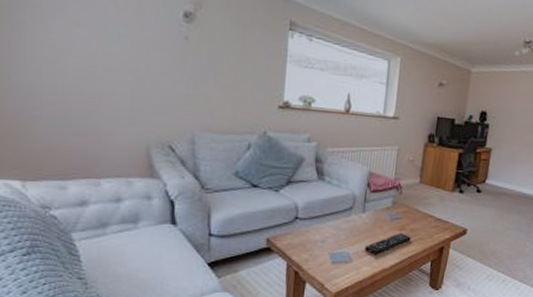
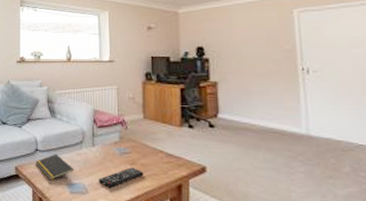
notepad: none [294,221,339,251] -> present [36,153,74,180]

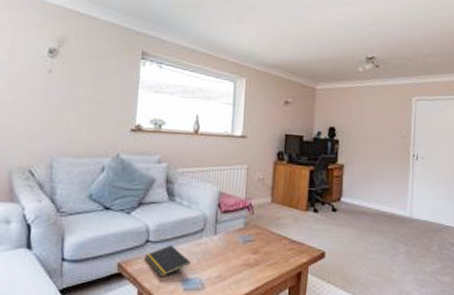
remote control: present [99,167,144,189] -> none [218,257,266,282]

